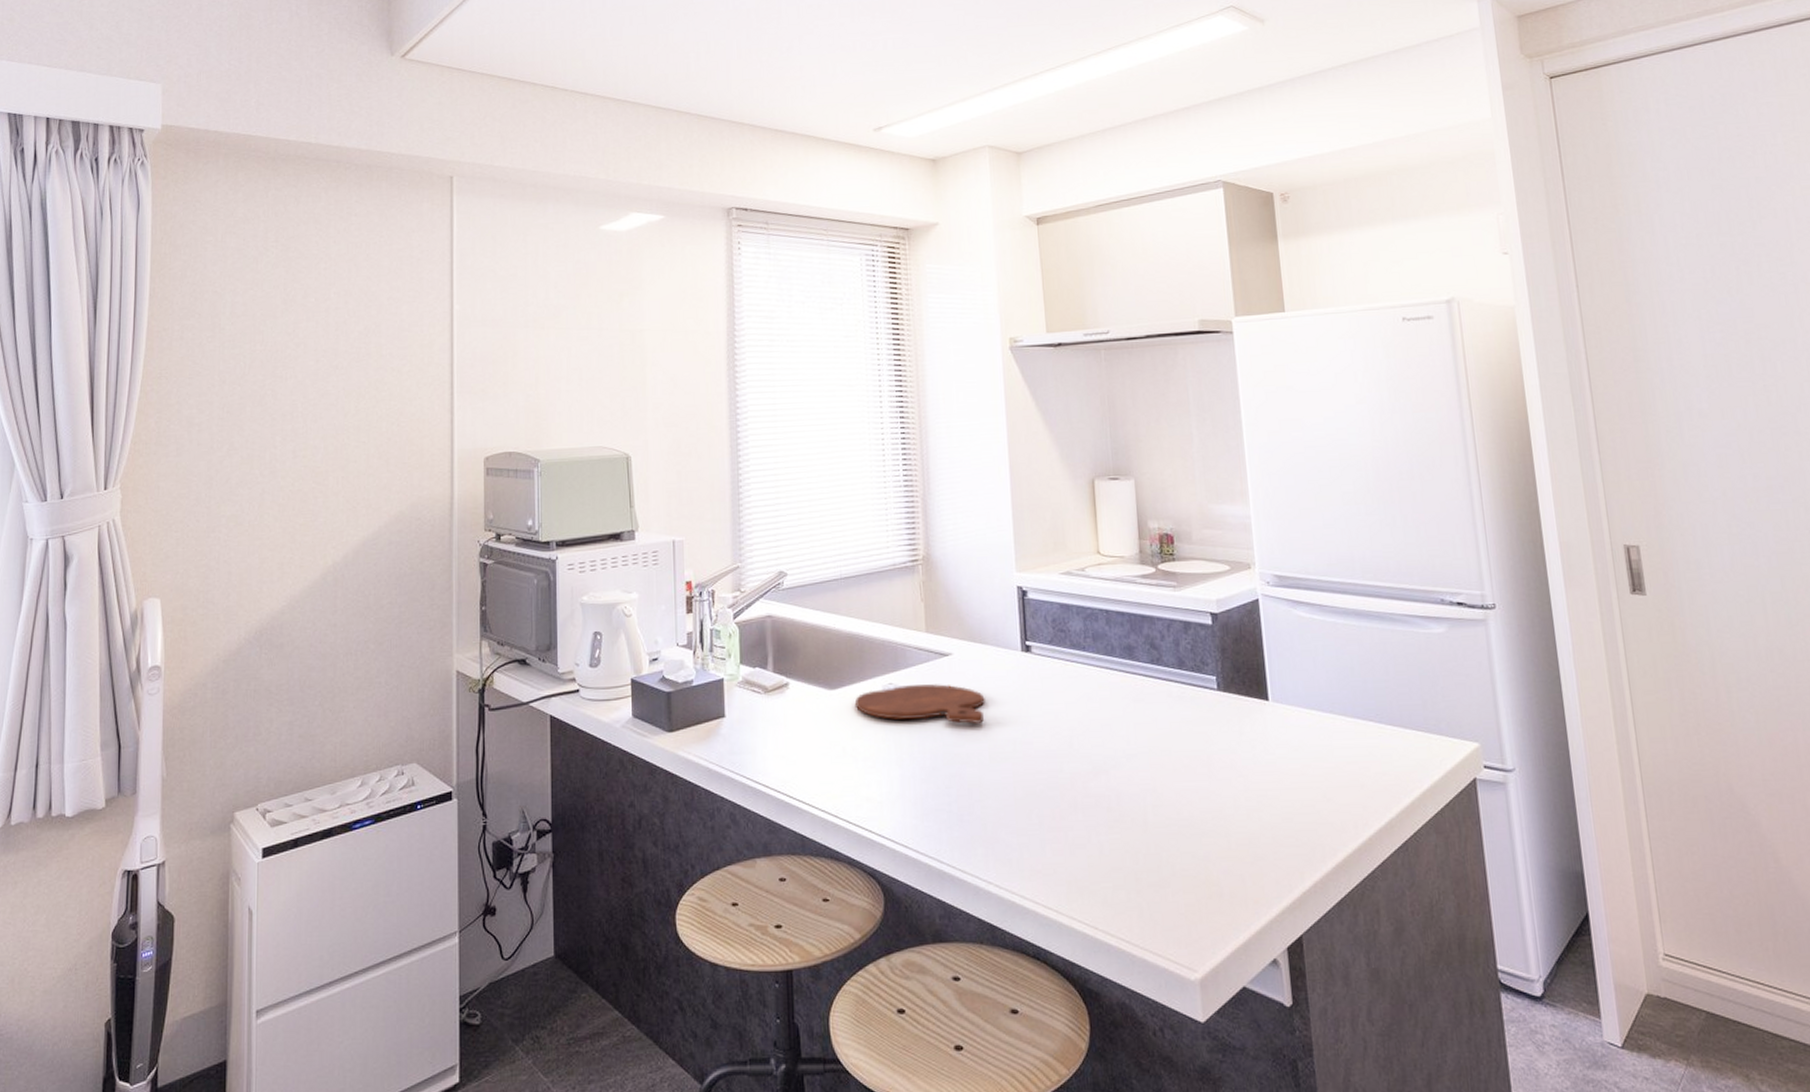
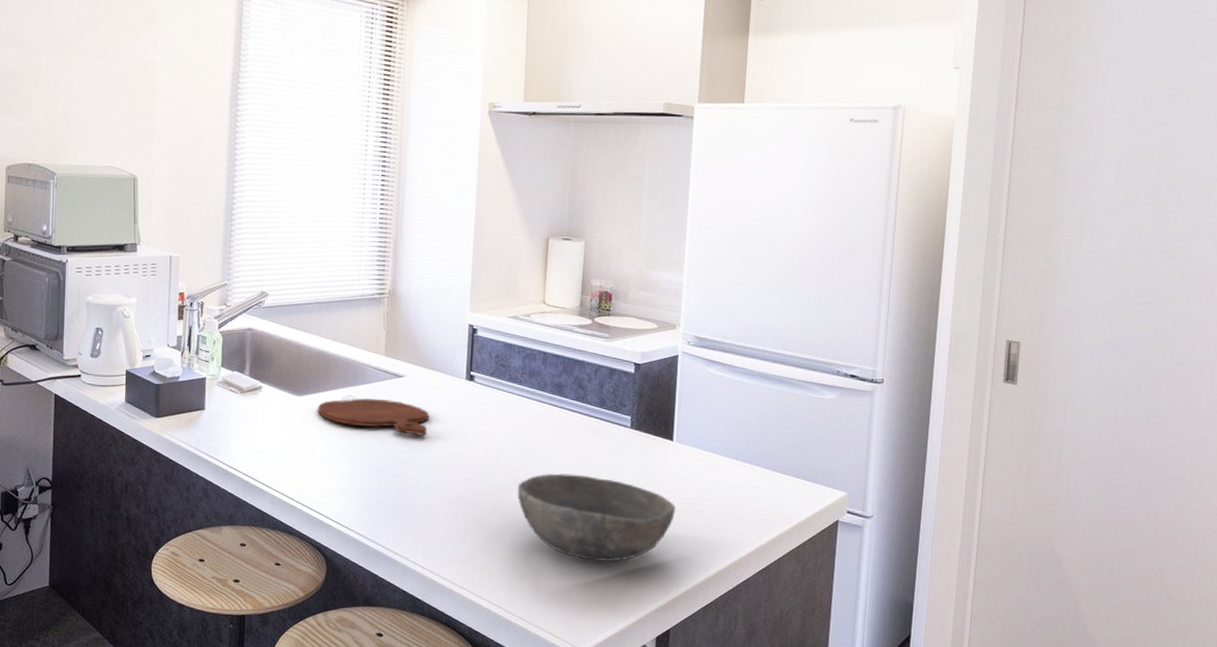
bowl: none [1097,752,1285,858] -> present [517,473,675,562]

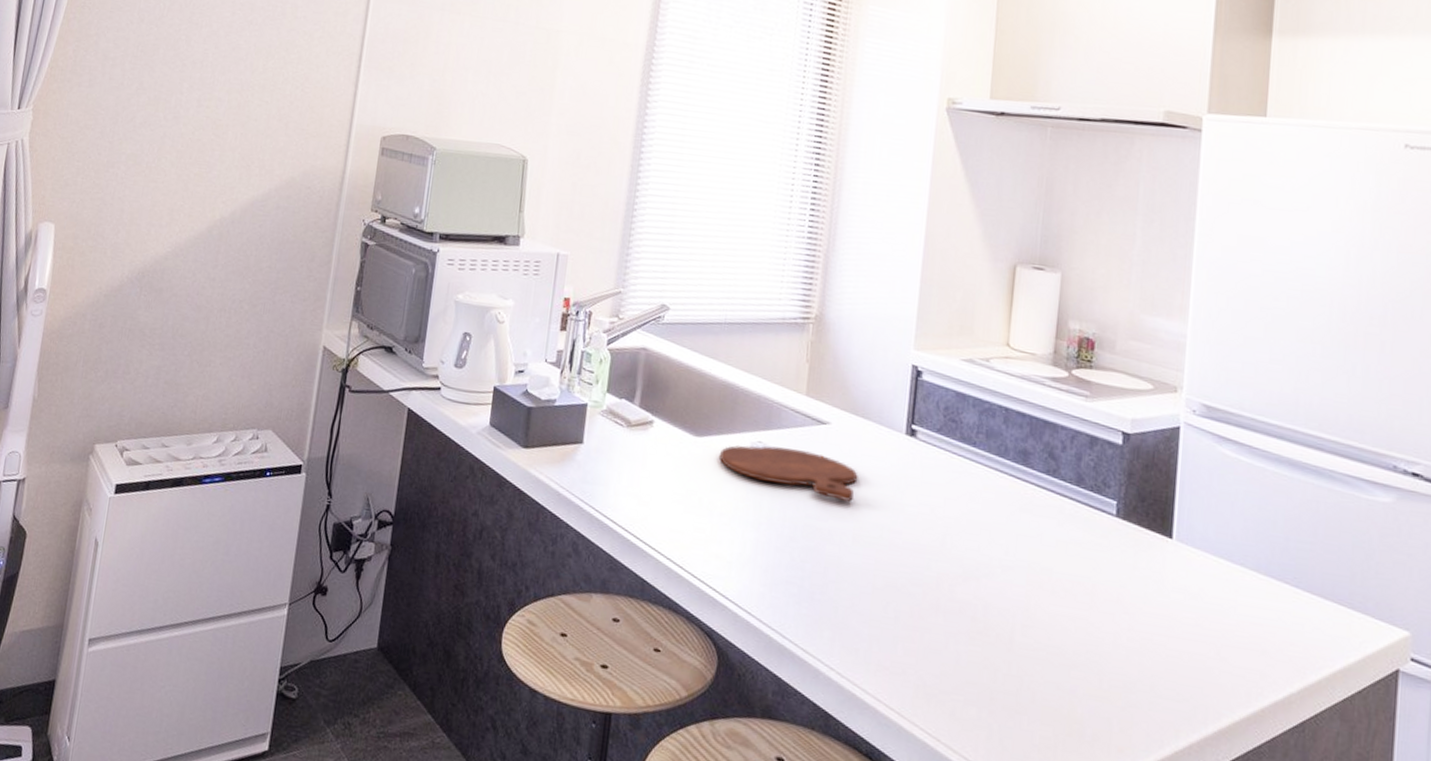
bowl: present [517,473,675,562] -> none [966,566,1175,694]

